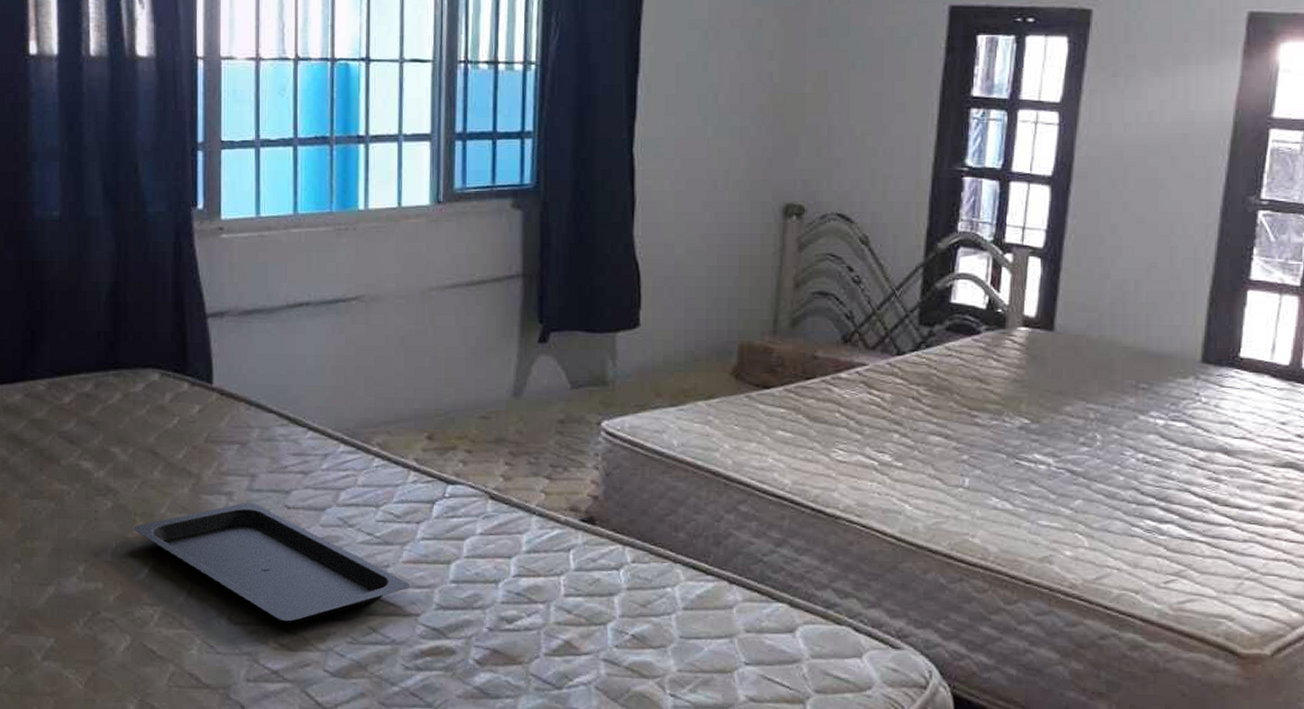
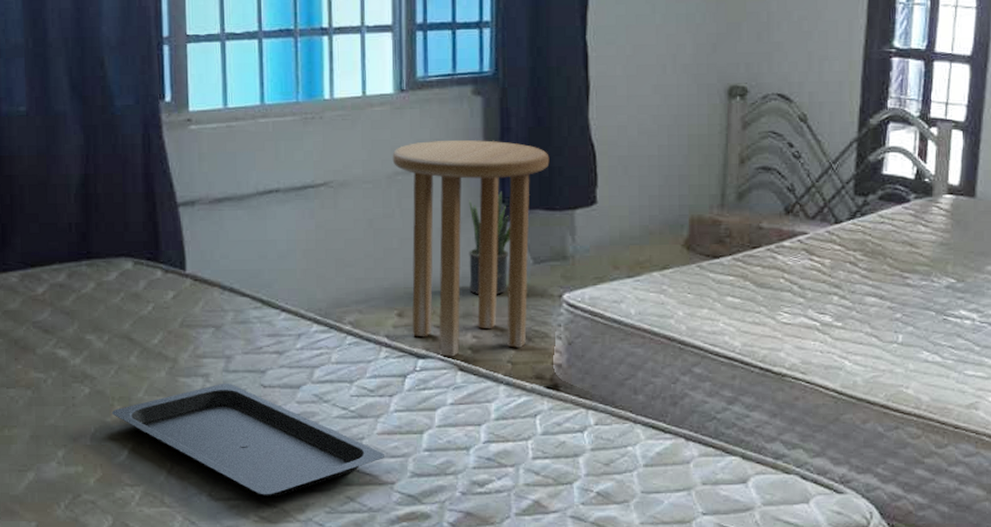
side table: none [427,256,591,484] -> present [392,140,550,357]
potted plant: none [503,311,547,420] -> present [468,192,510,295]

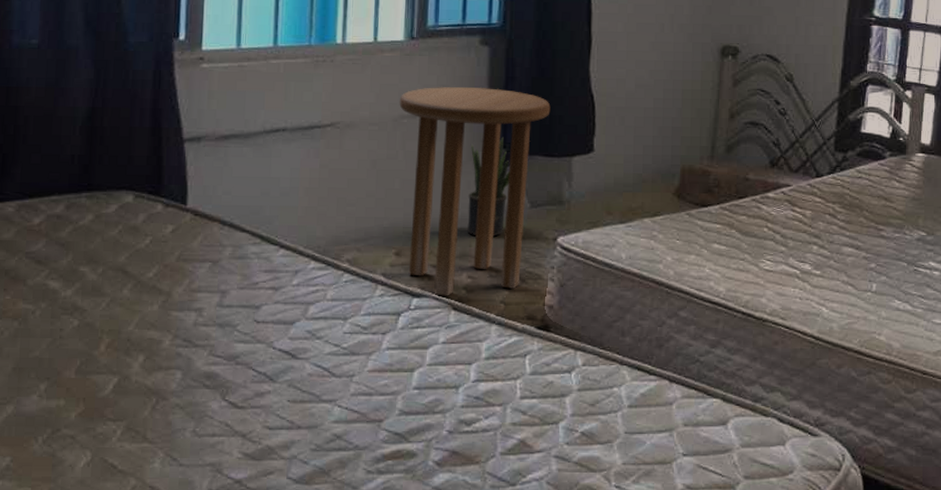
serving tray: present [111,384,385,498] -> none [99,318,375,434]

